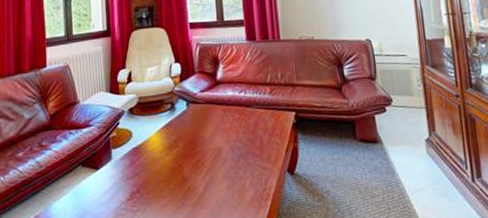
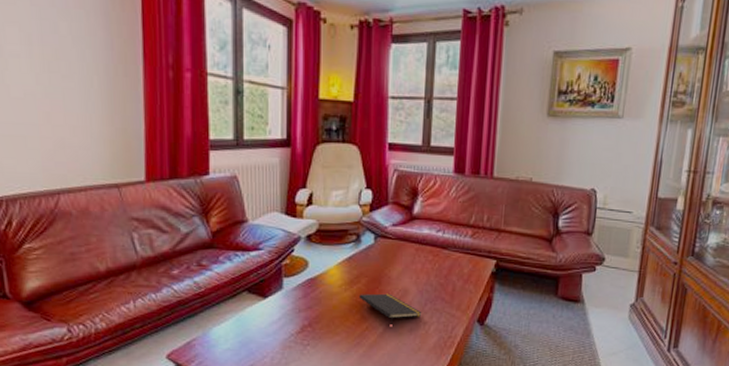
notepad: none [178,153,237,183] -> present [358,293,422,324]

